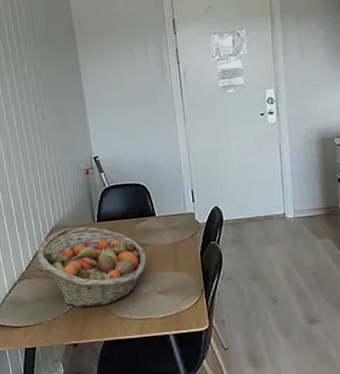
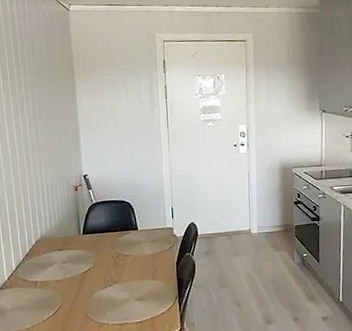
fruit basket: present [37,226,147,308] -> none [20,238,128,315]

